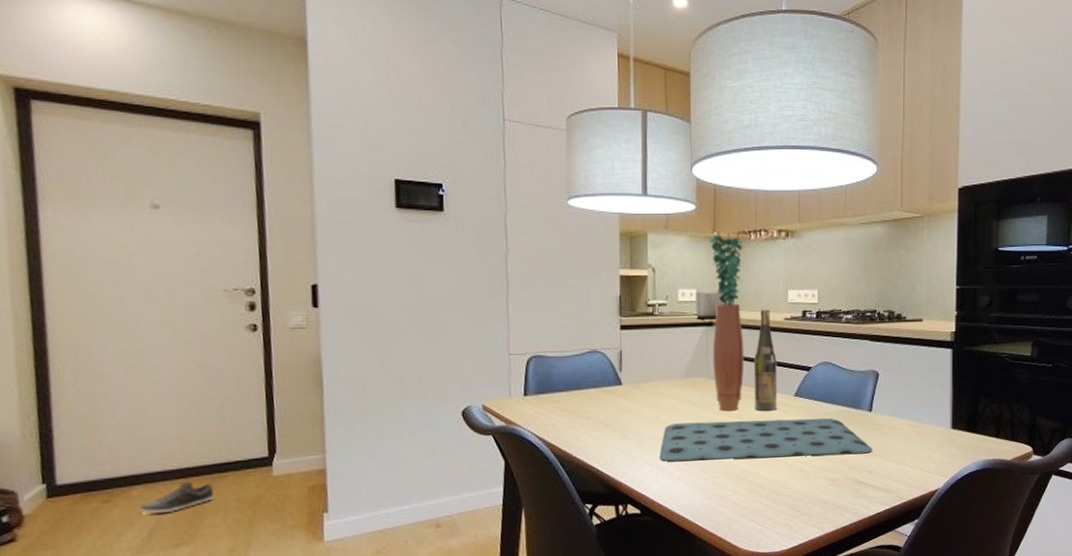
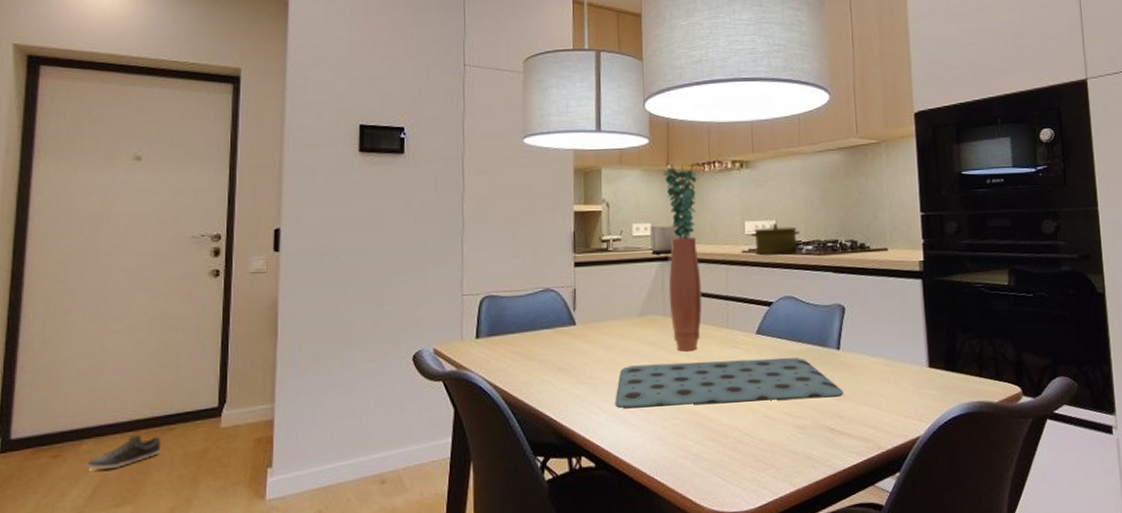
wine bottle: present [753,309,778,412] -> none [711,242,739,352]
cooking pot: none [793,291,841,324] -> present [750,222,801,256]

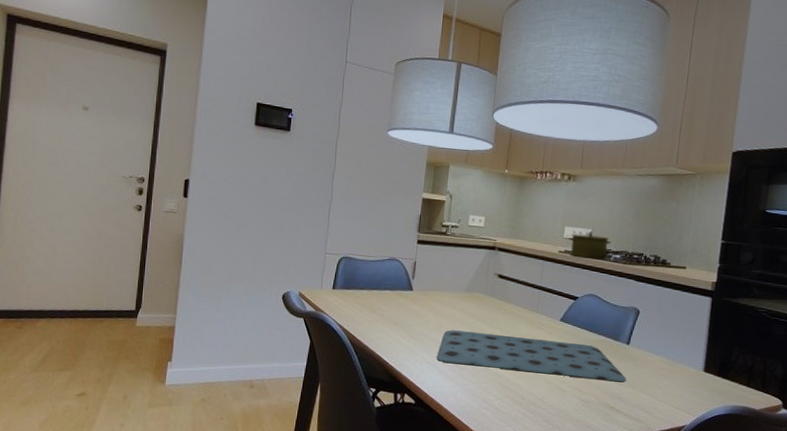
shoe: present [86,435,161,470] -> none [40,321,93,344]
toaster: present [650,224,691,255] -> none [482,219,518,245]
vase: present [664,161,702,352] -> none [491,166,530,326]

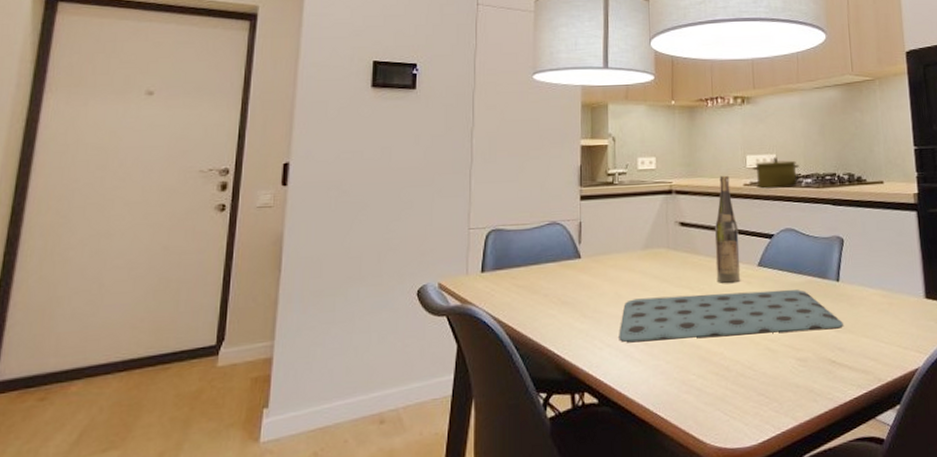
wine bottle: none [523,240,548,332] -> present [714,175,741,284]

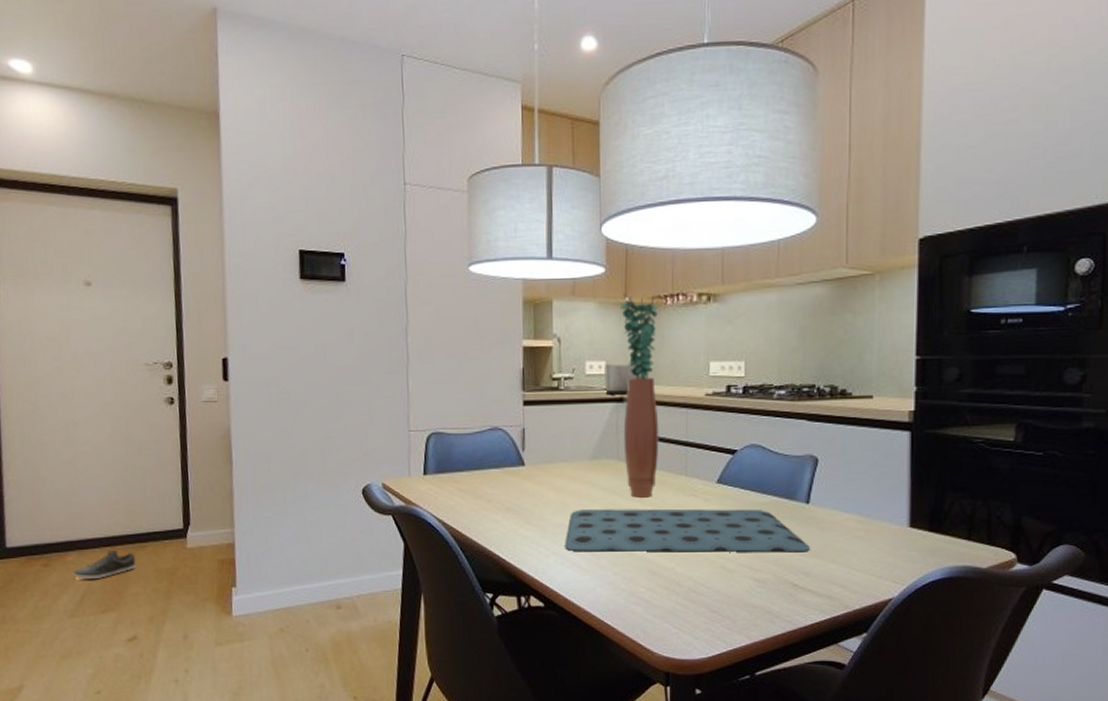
shoe: none [74,375,155,413] -> present [73,551,136,580]
toaster: none [655,158,695,188] -> present [604,363,650,395]
vase: none [668,97,705,284] -> present [621,293,659,498]
wine bottle: present [714,175,741,284] -> none [669,383,697,500]
cooking pot: present [752,156,800,189] -> none [715,363,773,401]

